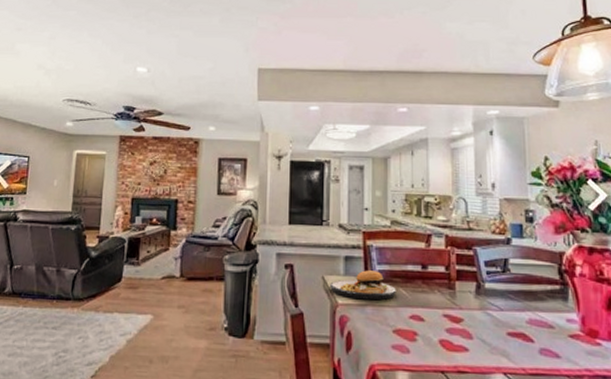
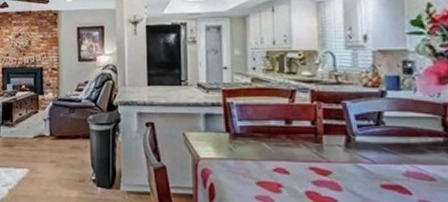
plate: present [330,268,396,300] -> none [191,124,259,155]

